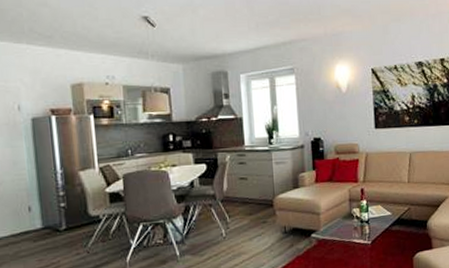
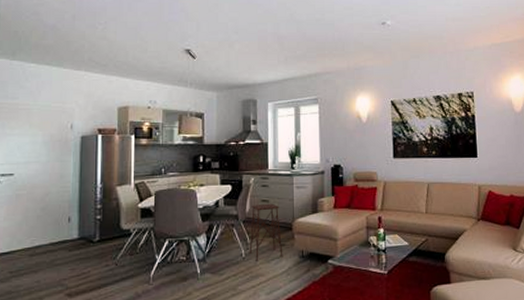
side table: none [229,181,265,240] -> present [249,203,283,261]

